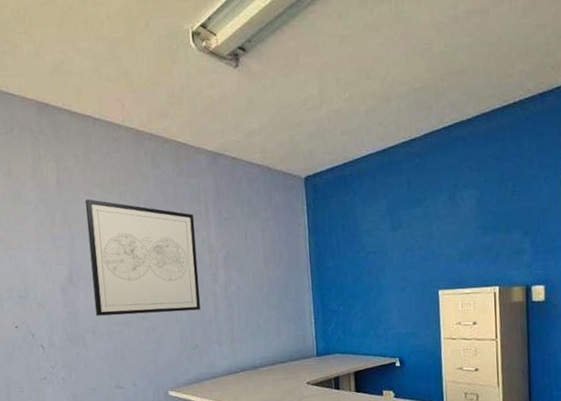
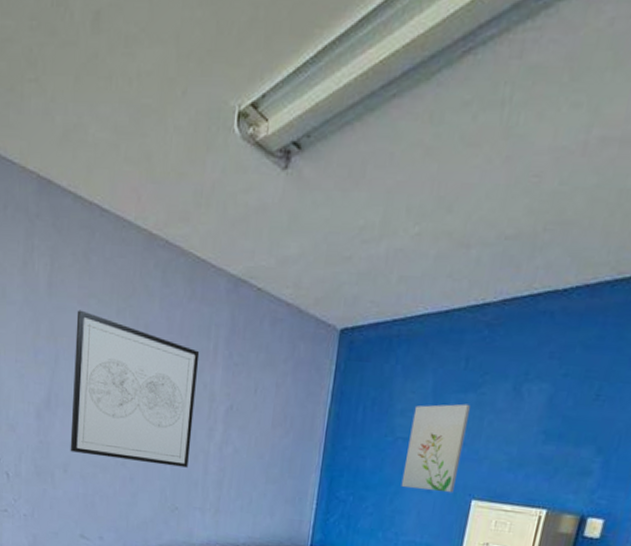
wall art: none [376,216,423,291] -> present [401,403,470,493]

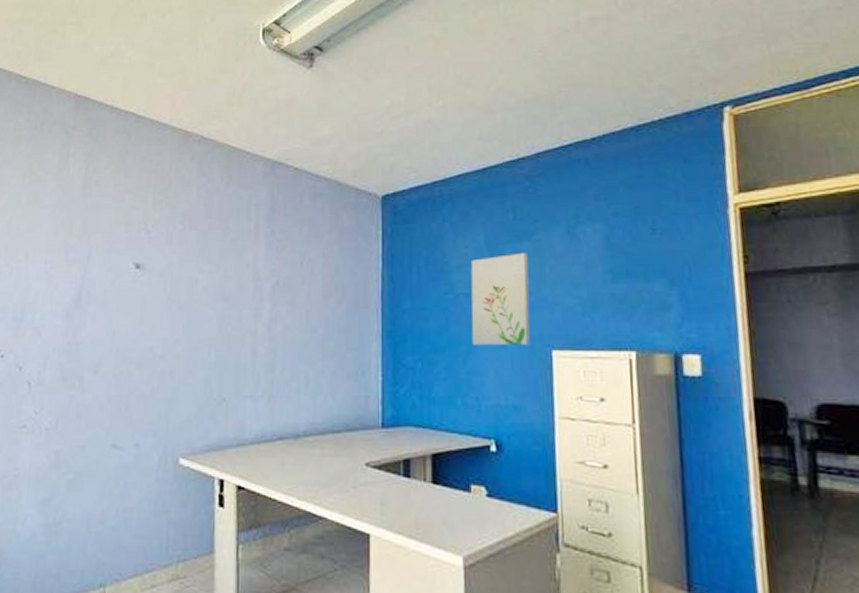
wall art: present [70,310,200,468] -> none [101,206,240,353]

